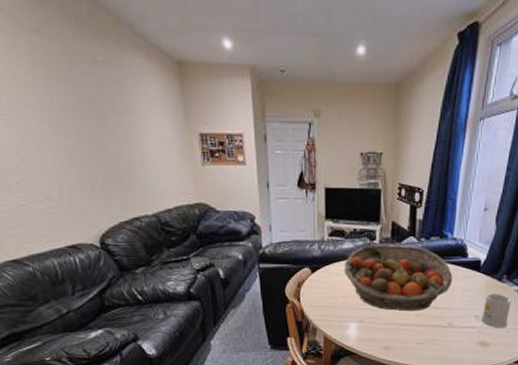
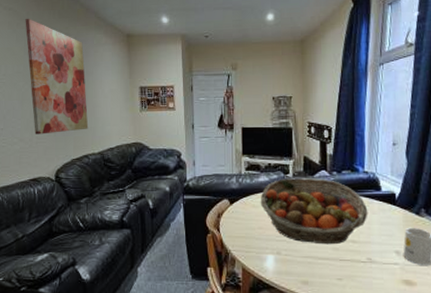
wall art: none [26,25,137,191] -> present [25,18,89,135]

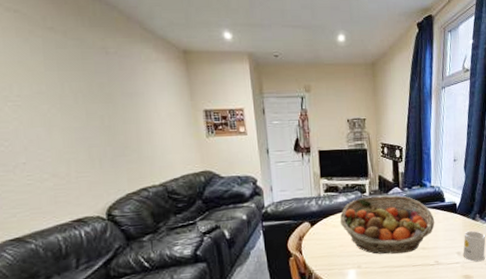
wall art: present [25,18,89,135] -> none [41,24,145,168]

